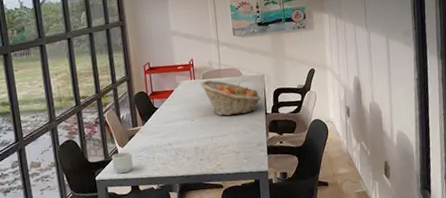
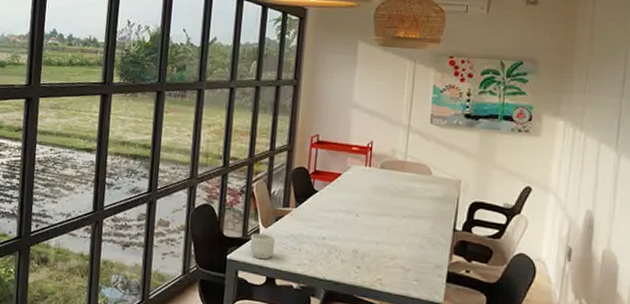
fruit basket: present [200,80,261,116] -> none [376,171,452,224]

